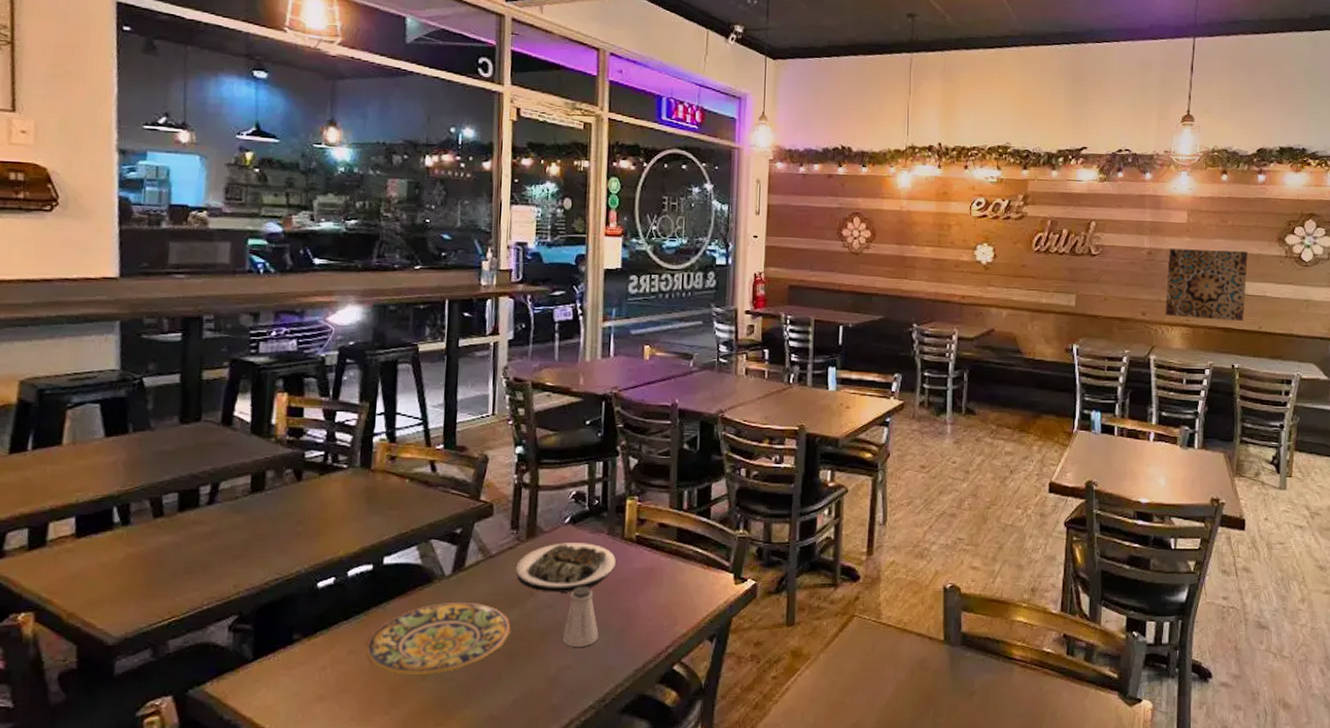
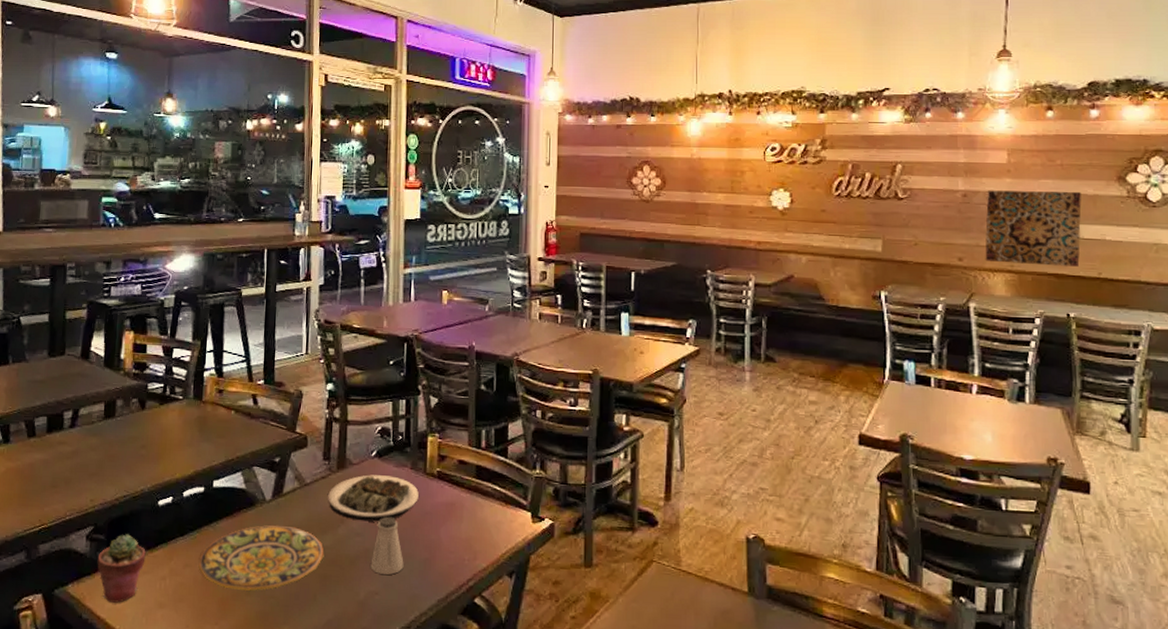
potted succulent: none [242,622,302,699] -> present [97,534,146,603]

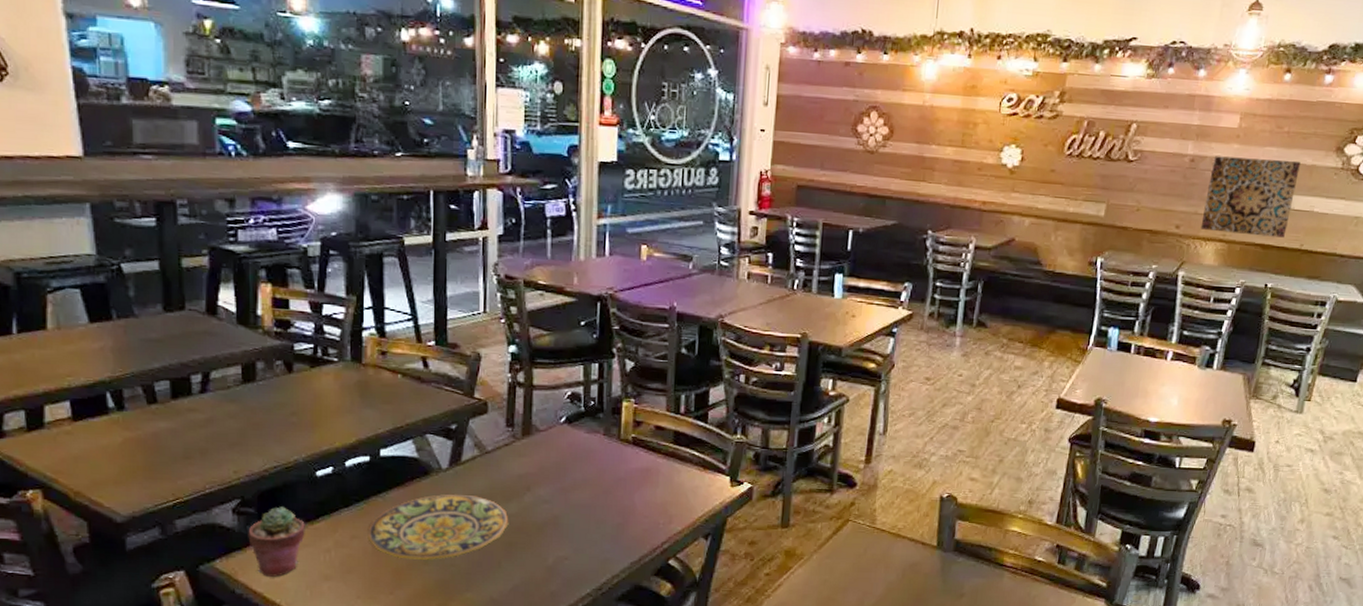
plate: present [328,474,419,522] -> none [512,441,612,489]
saltshaker: present [370,516,404,575] -> none [559,483,595,540]

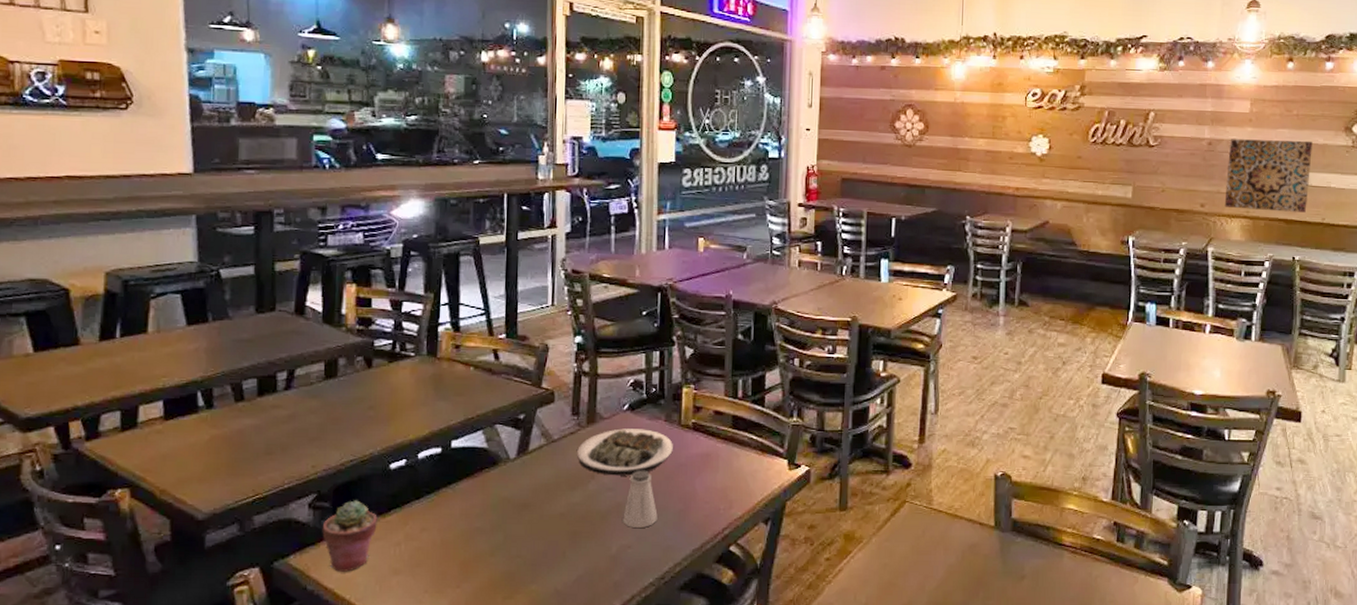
plate: present [367,493,509,560] -> none [437,483,574,551]
plate: none [512,441,612,489] -> present [577,428,673,476]
saltshaker: none [559,483,595,540] -> present [623,470,658,528]

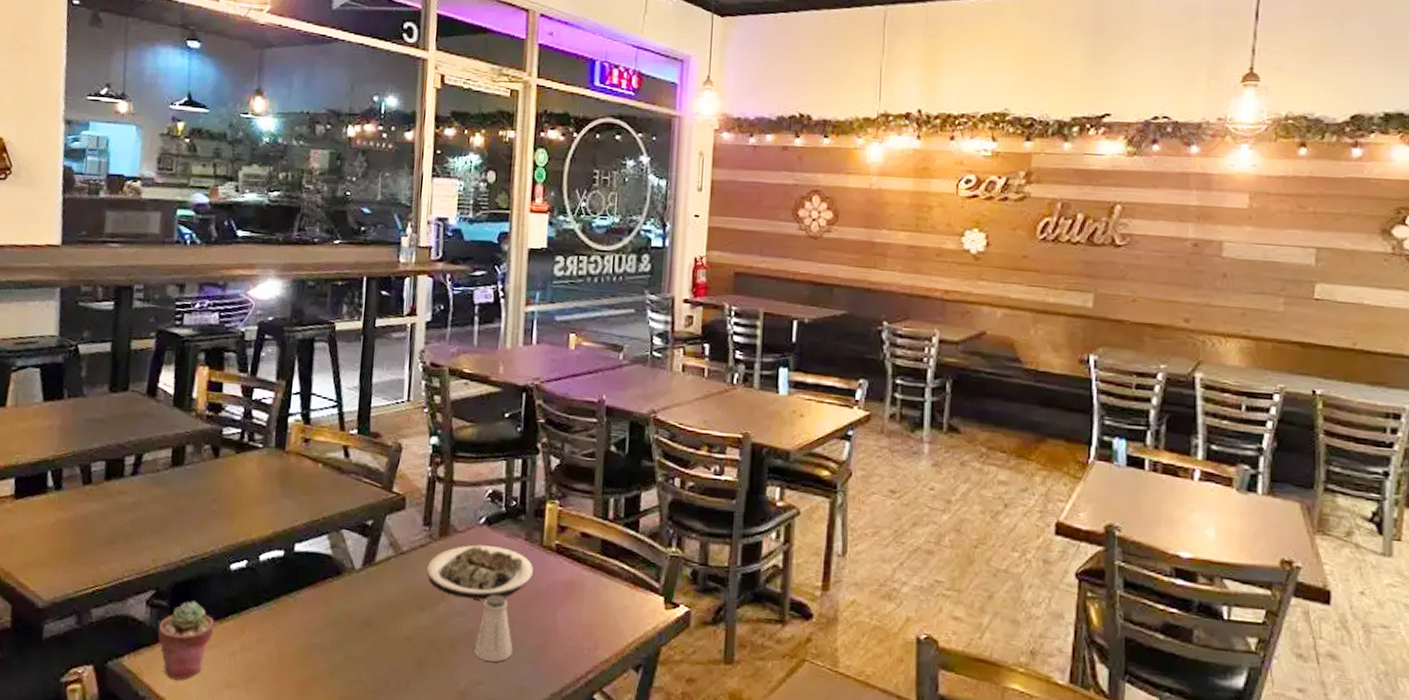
wall art: present [1224,139,1312,212] -> none [1216,240,1336,335]

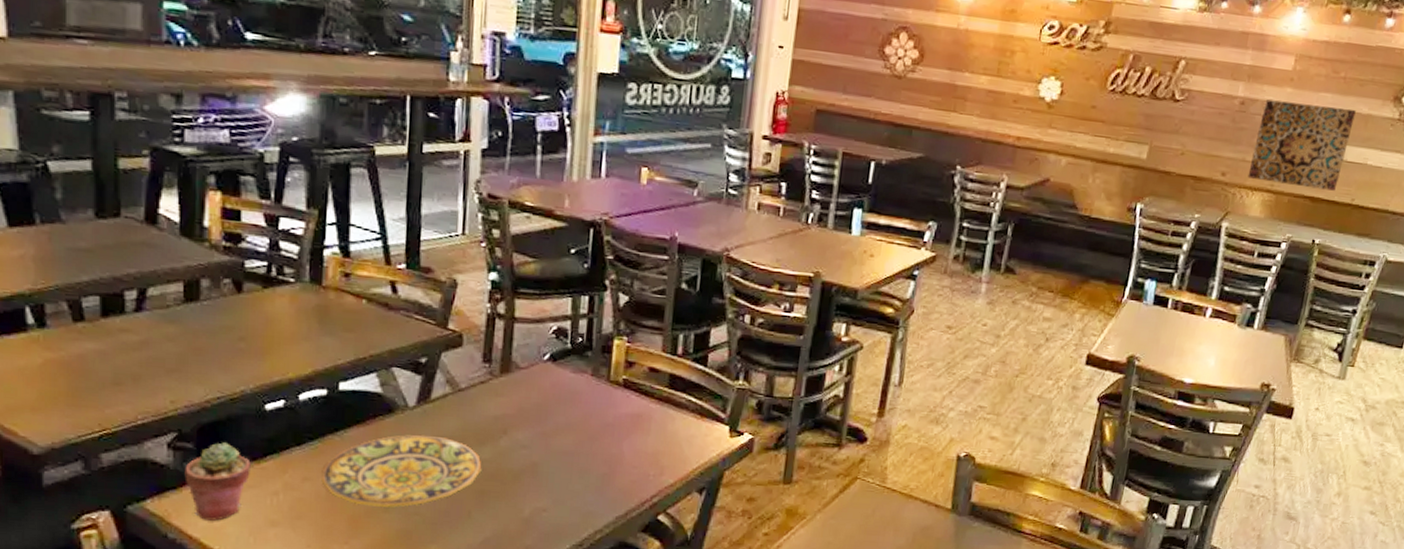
plate: none [274,597,421,673] -> present [321,434,482,507]
plate: present [427,544,533,600] -> none [488,380,600,434]
saltshaker: present [474,594,513,662] -> none [538,427,578,490]
wall art: none [1216,240,1336,335] -> present [1247,99,1356,191]

